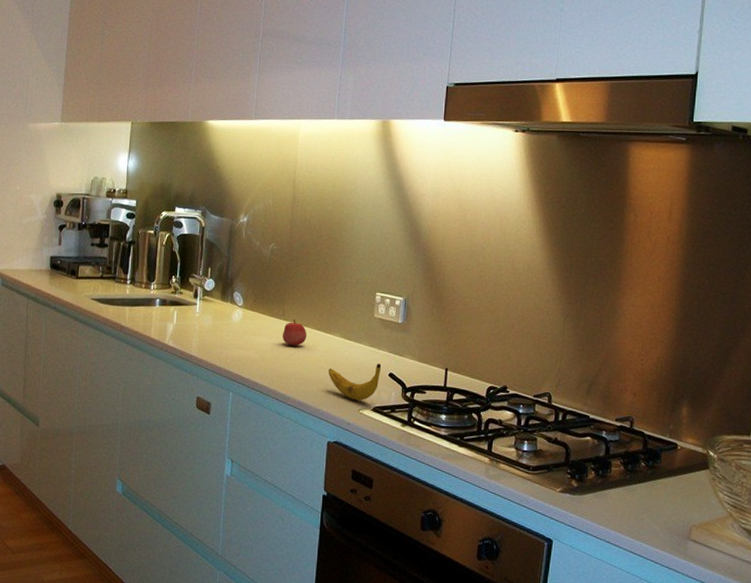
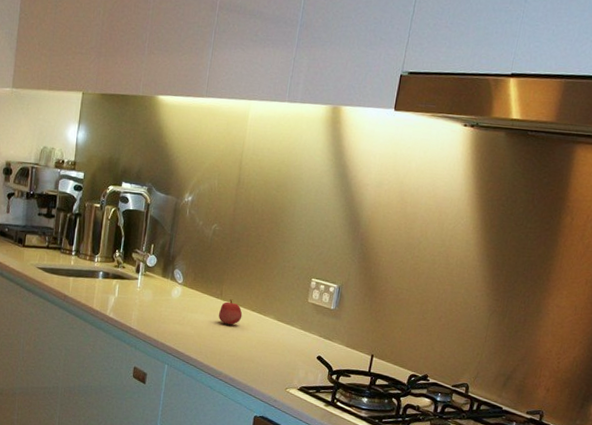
banana: present [329,363,381,401] -> none [260,346,310,380]

